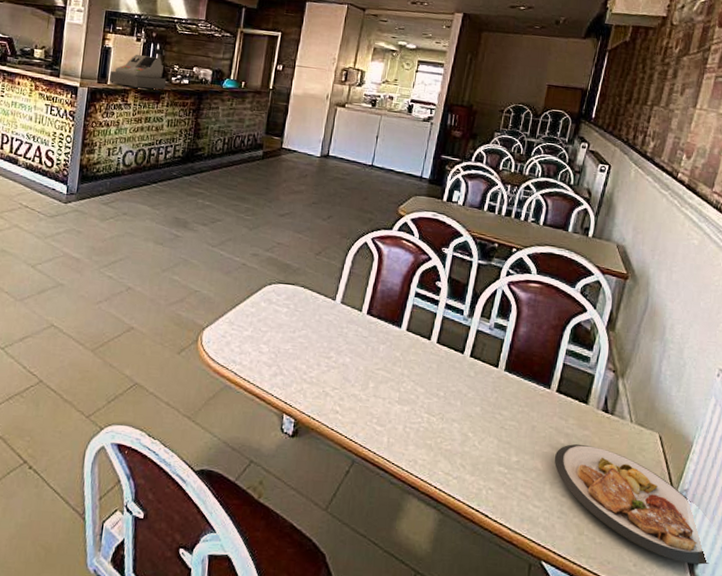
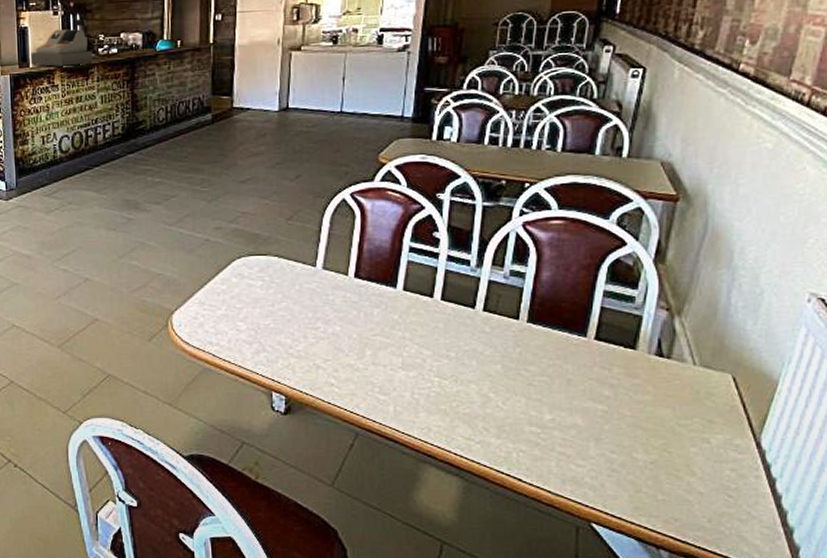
plate: present [554,444,710,565] -> none [598,394,808,516]

